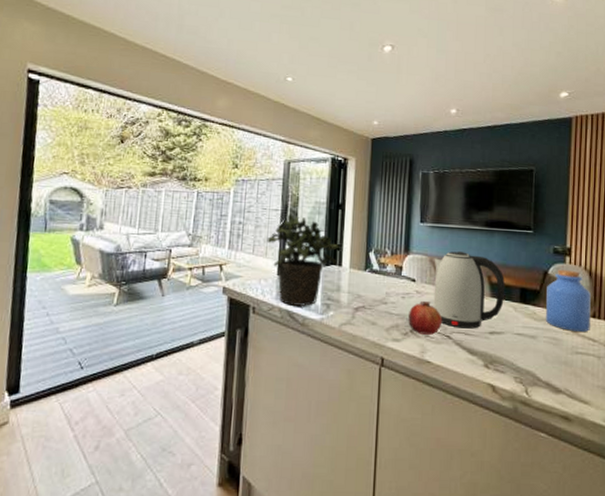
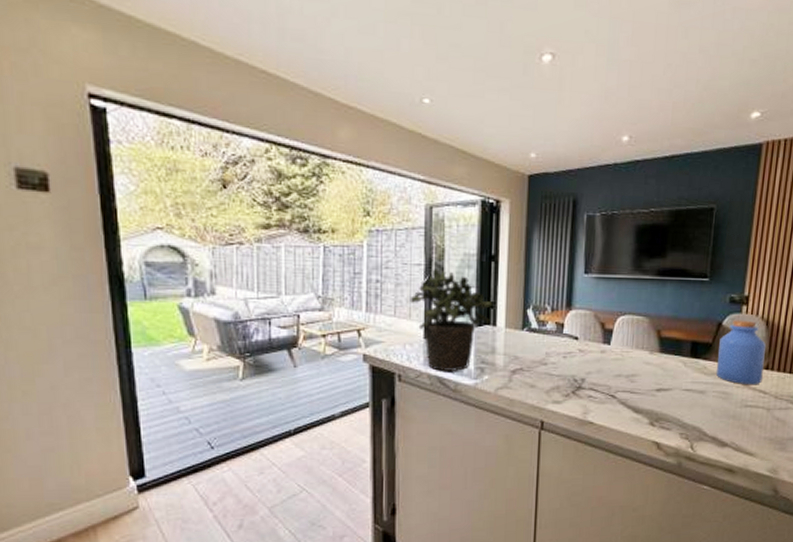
fruit: present [408,301,443,335] -> none [570,360,607,395]
kettle: present [433,250,505,329] -> none [597,303,675,387]

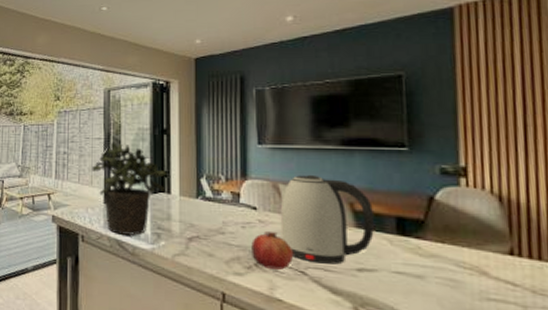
fruit: none [570,360,607,395] -> present [251,232,294,270]
kettle: none [597,303,675,387] -> present [278,174,374,265]
jar: present [716,320,766,385] -> none [434,194,507,274]

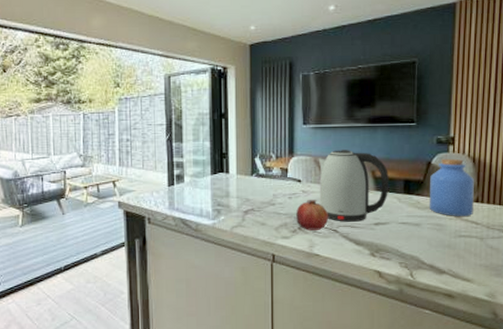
potted plant: present [91,142,167,235] -> none [155,127,225,214]
jar: none [434,194,507,274] -> present [429,158,474,217]

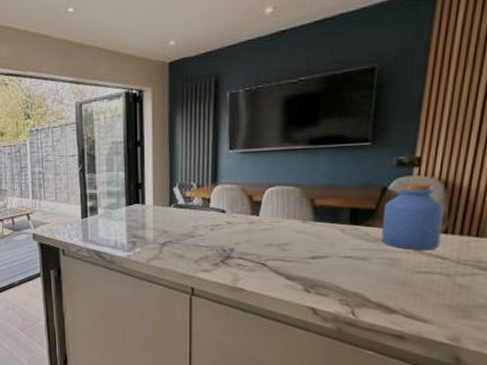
fruit: present [296,200,329,231] -> none [219,231,257,264]
kettle: present [318,149,388,222] -> none [246,175,331,255]

